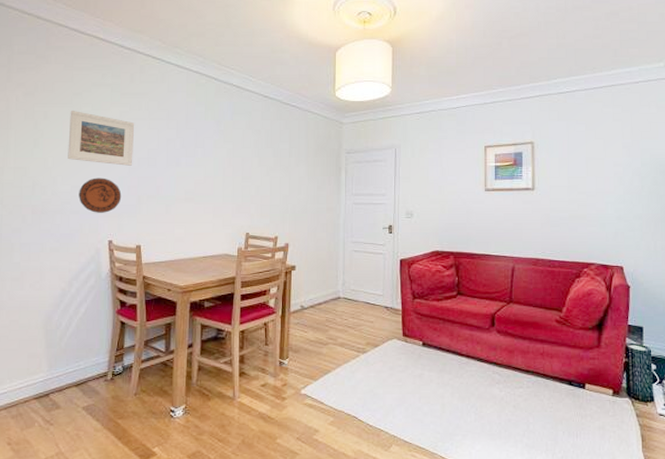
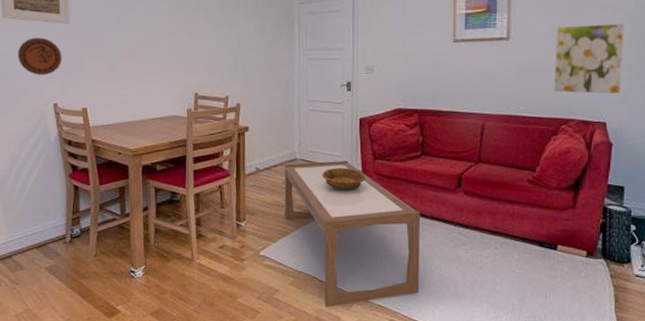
coffee table: none [327,300,457,448] -> present [284,161,421,307]
decorative bowl: none [364,306,405,330] -> present [322,167,366,191]
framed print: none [575,177,635,241] -> present [554,23,624,95]

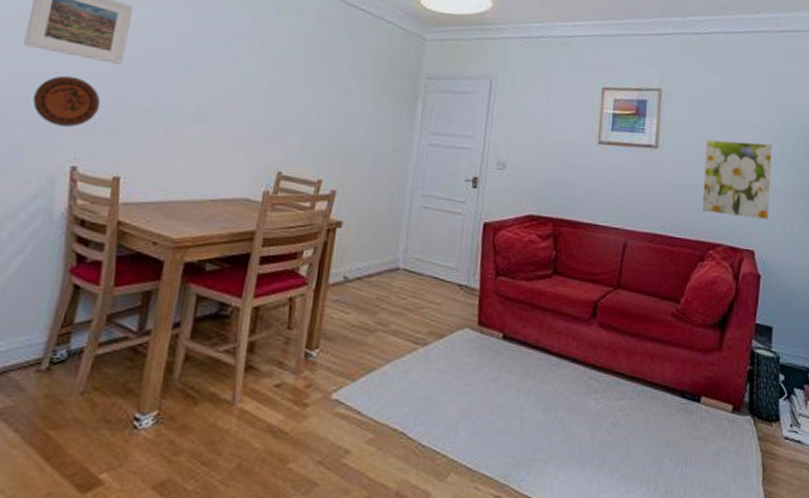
coffee table: present [284,161,421,307] -> none [373,273,547,477]
decorative bowl: present [322,167,366,191] -> none [429,282,484,315]

